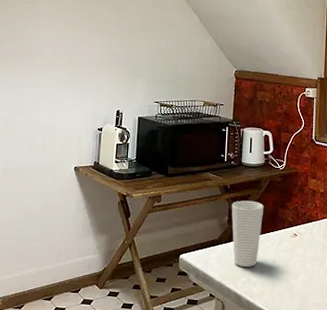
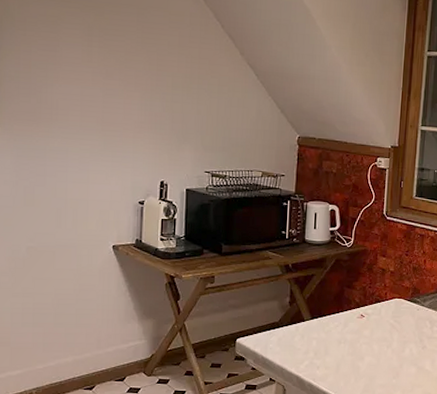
cup: present [231,200,264,267] -> none [293,280,330,350]

